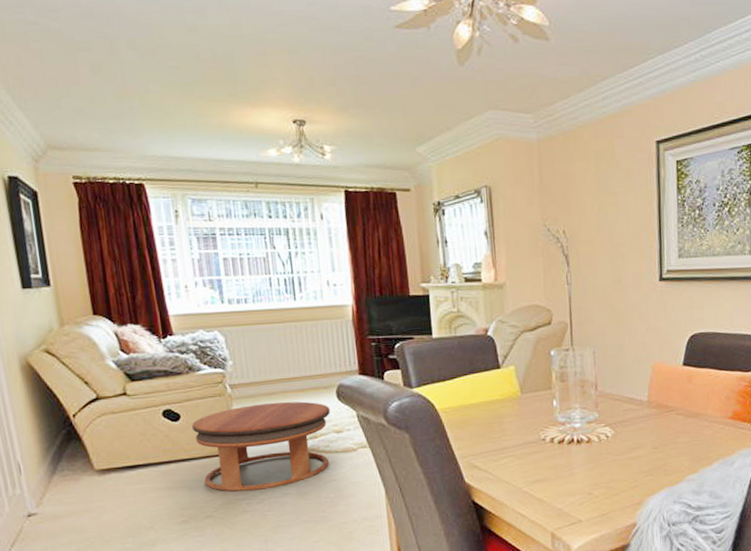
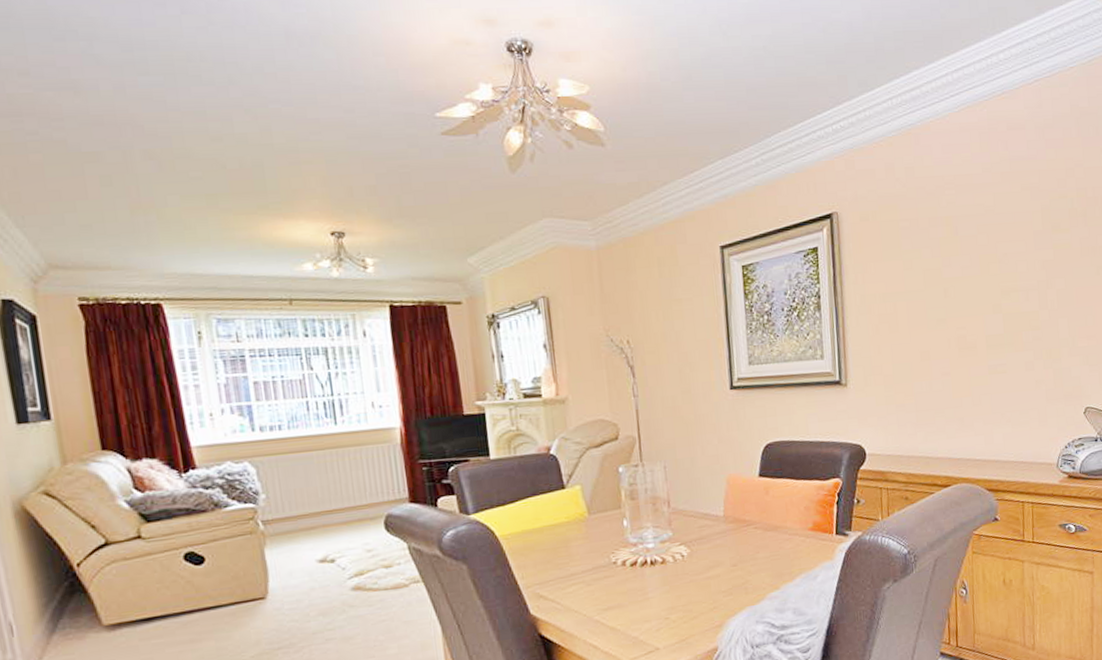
coffee table: present [192,401,330,492] -> none [218,535,378,641]

